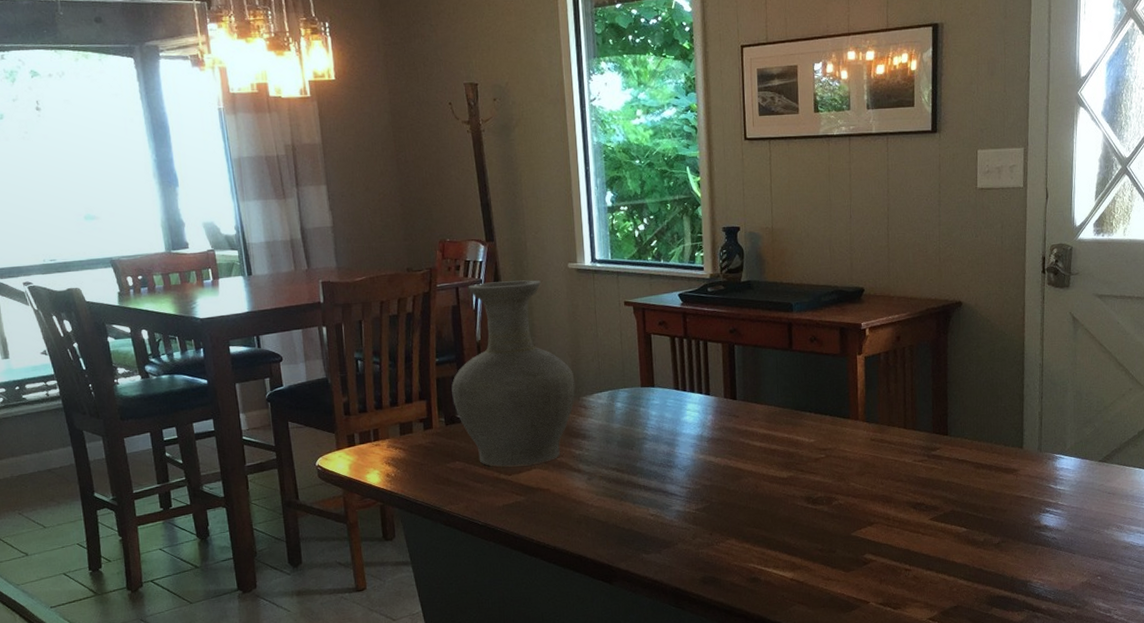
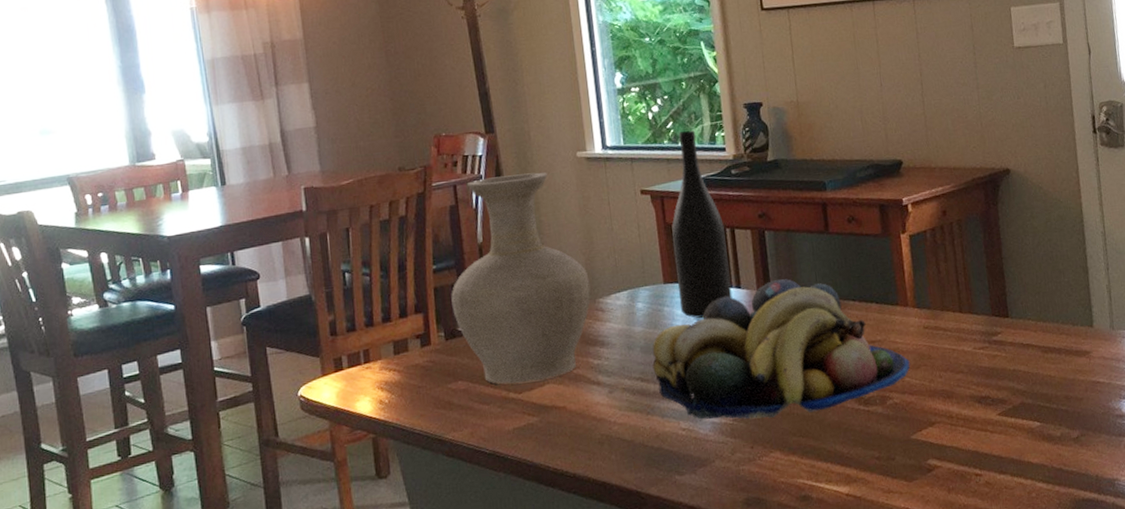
fruit bowl: none [627,389,856,510] -> present [652,279,910,420]
wine bottle: none [650,250,702,419] -> present [671,130,733,318]

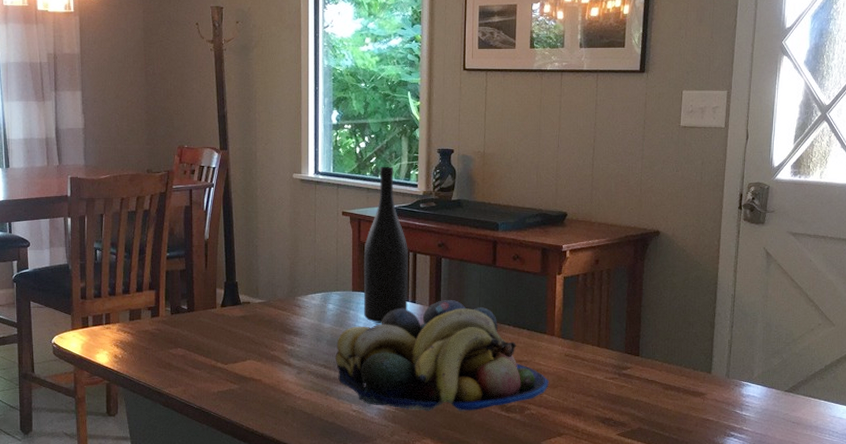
vase: present [451,172,591,385] -> none [179,187,292,357]

